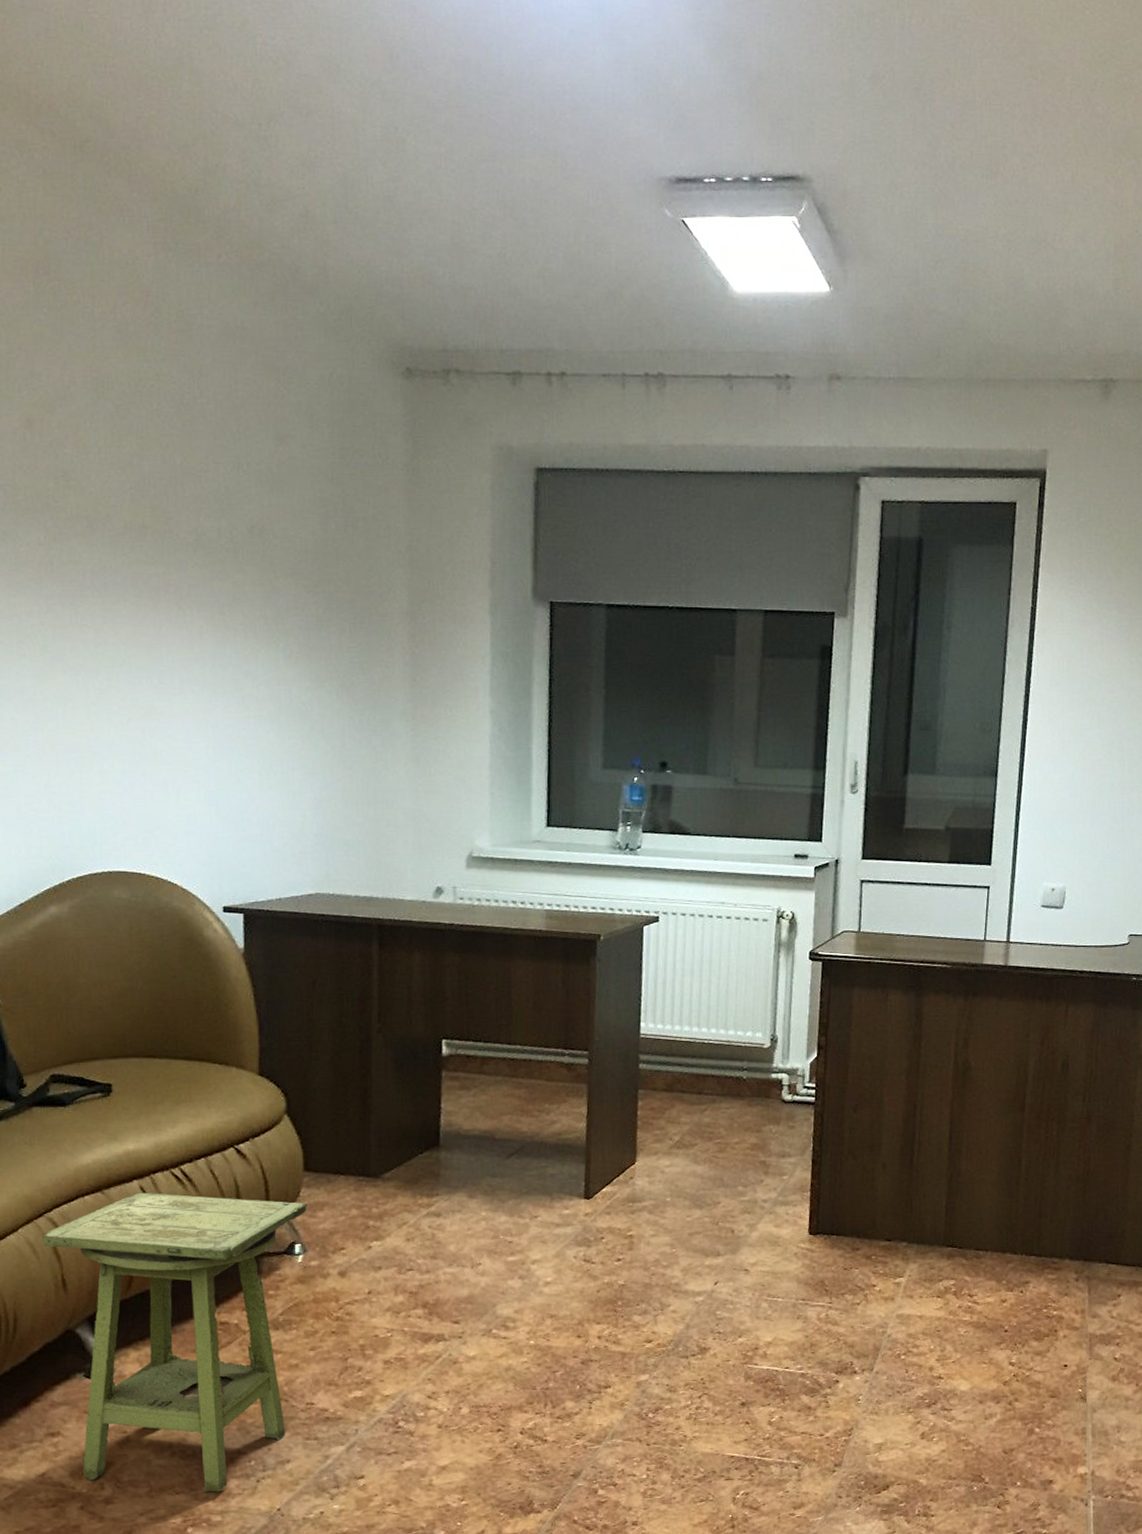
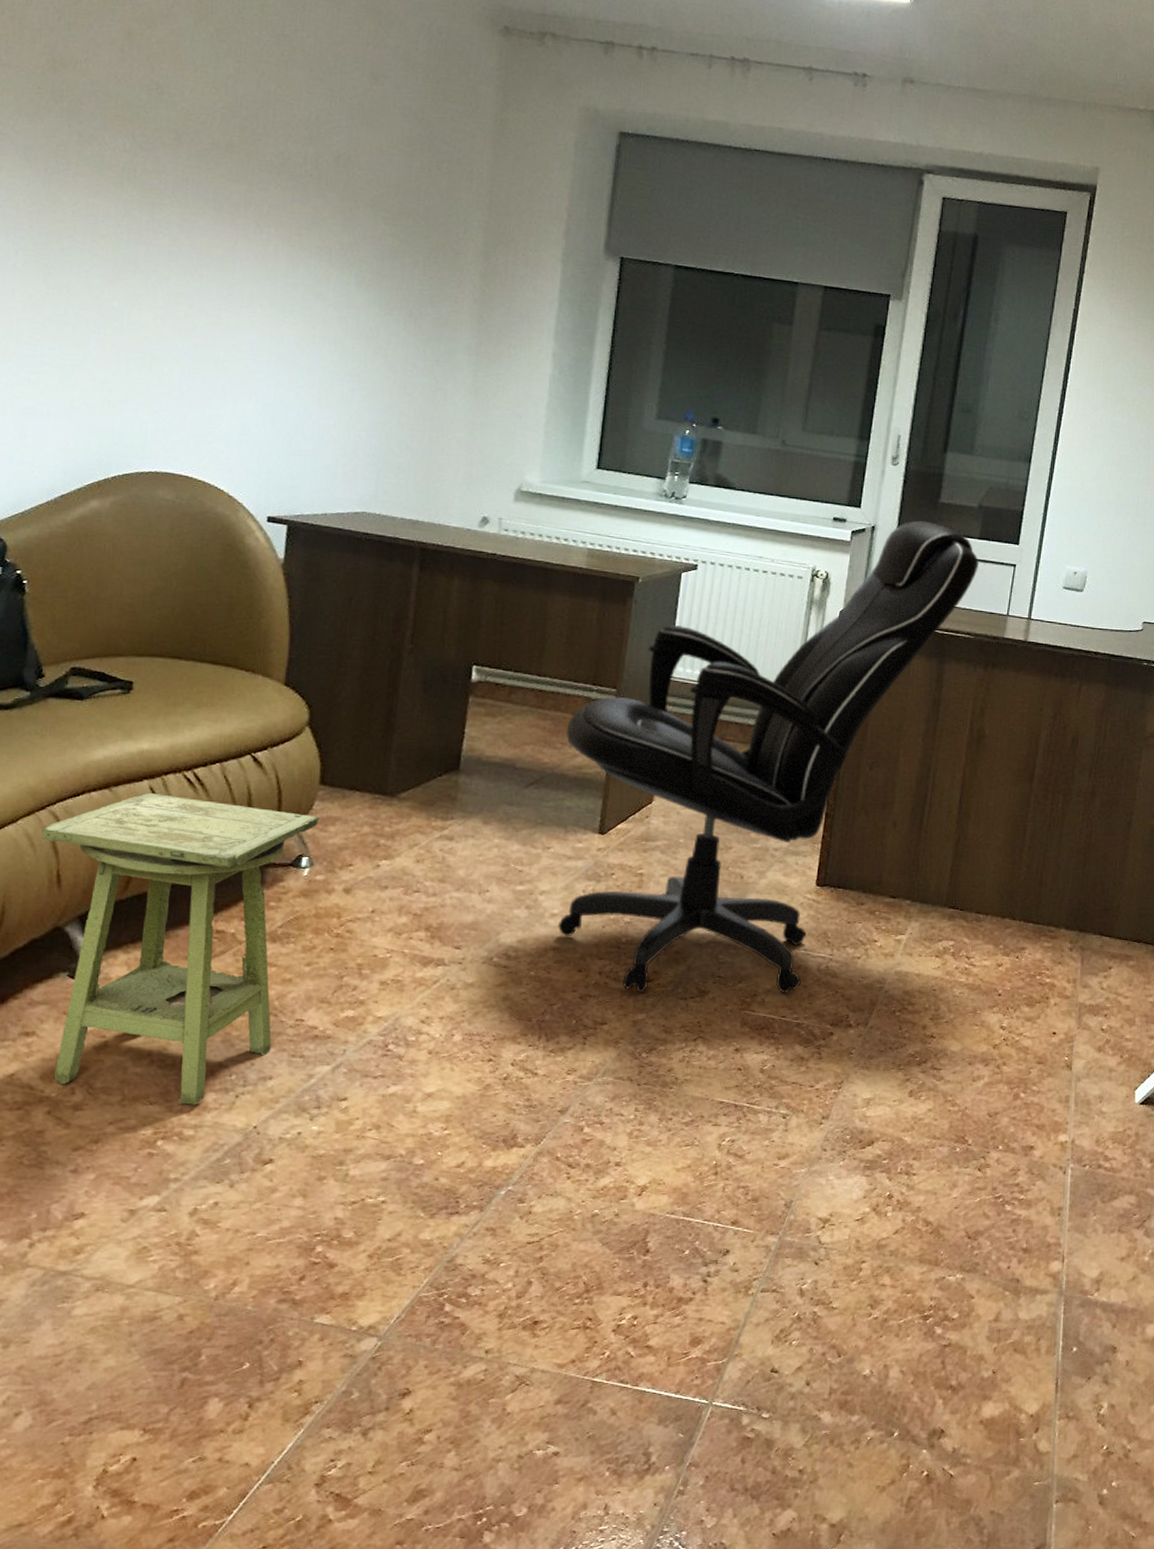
office chair: none [542,849,950,1355] -> present [557,520,979,994]

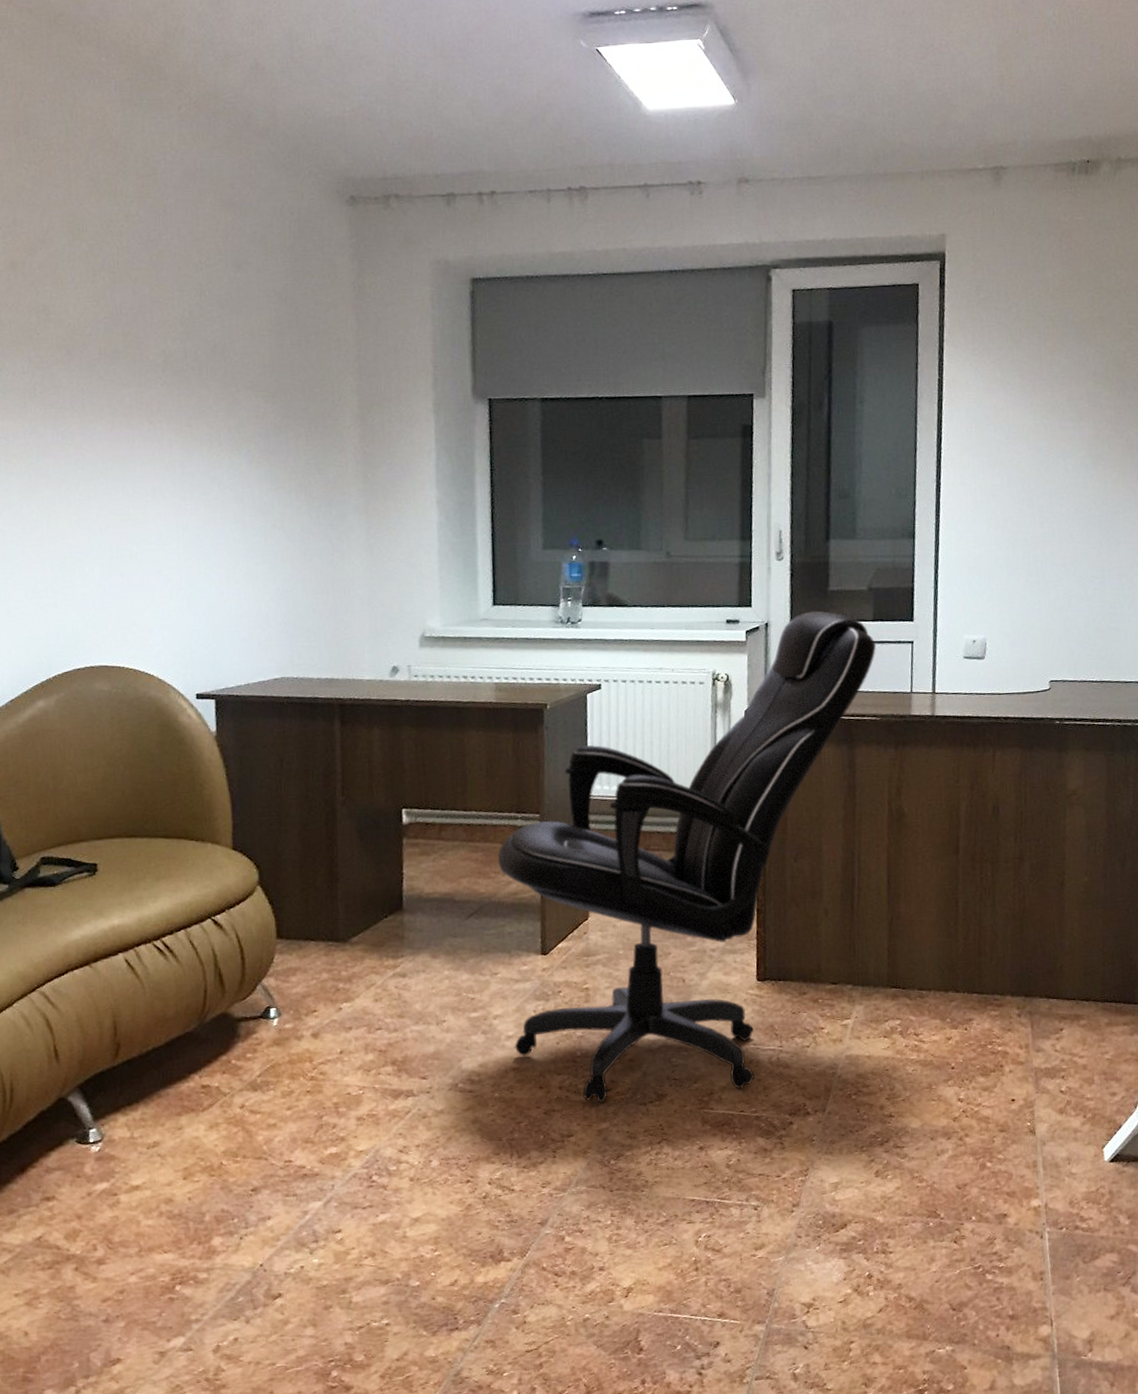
side table: present [41,792,320,1105] -> none [36,964,281,1250]

